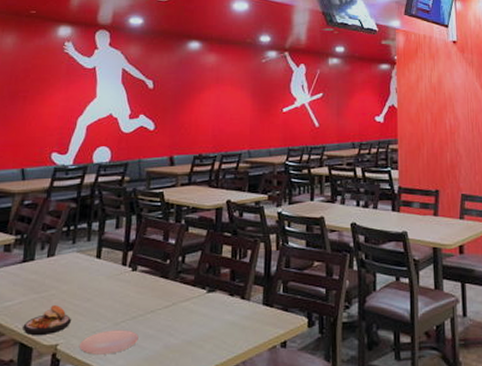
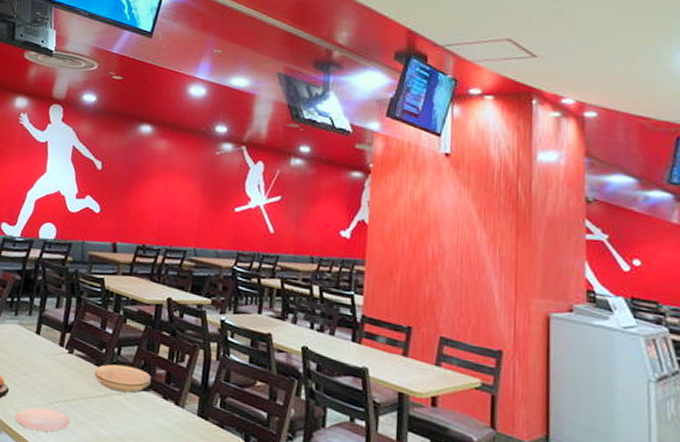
plate: none [160,271,216,298] -> present [94,364,151,393]

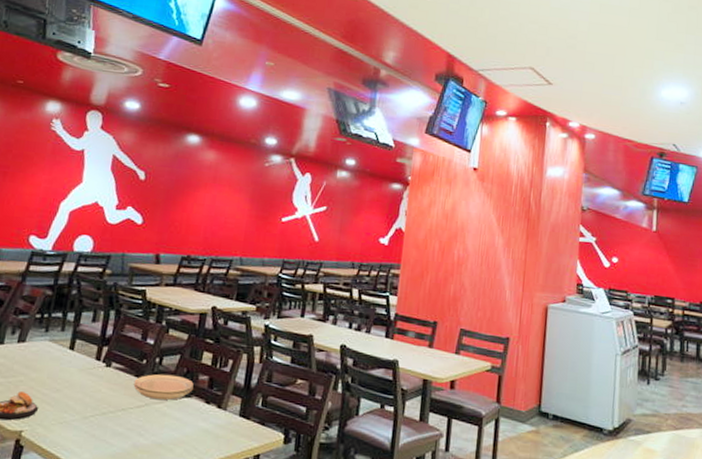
plate: present [14,407,70,432] -> none [44,422,107,447]

